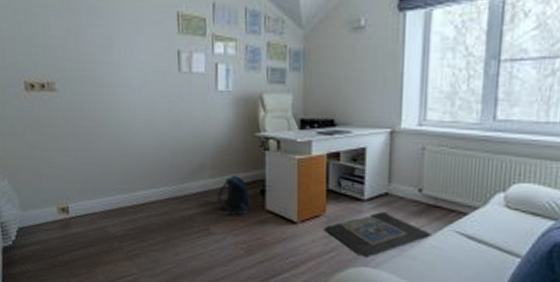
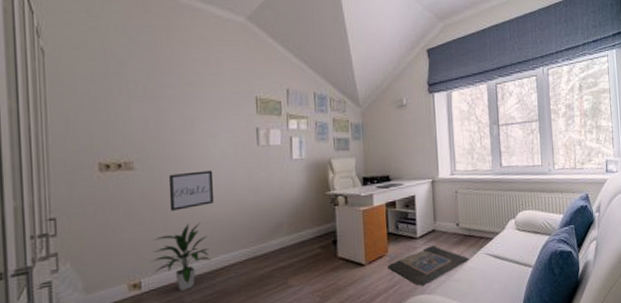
indoor plant: none [77,153,133,221] -> present [152,222,212,291]
wall art: none [88,97,134,138] -> present [168,170,214,211]
backpack: present [217,176,250,215] -> none [294,230,324,266]

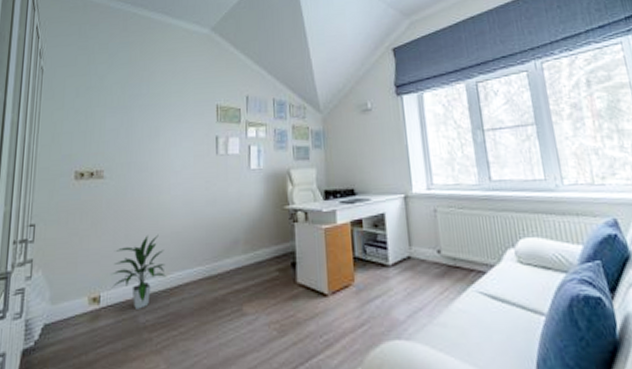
wall art: present [168,170,214,211] -> none [132,180,173,221]
rug: present [387,245,470,287] -> none [354,277,457,330]

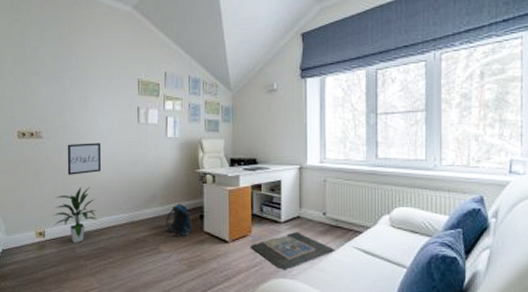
wall art: none [132,180,173,221] -> present [67,143,102,175]
backpack: none [250,250,282,291] -> present [165,204,192,236]
rug: none [354,277,457,330] -> present [250,232,335,271]

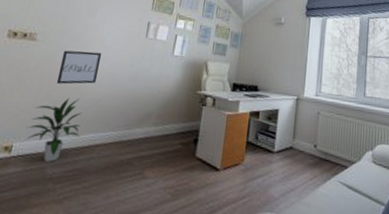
backpack: present [165,204,192,236] -> none [155,125,185,161]
rug: present [250,232,335,271] -> none [241,163,322,205]

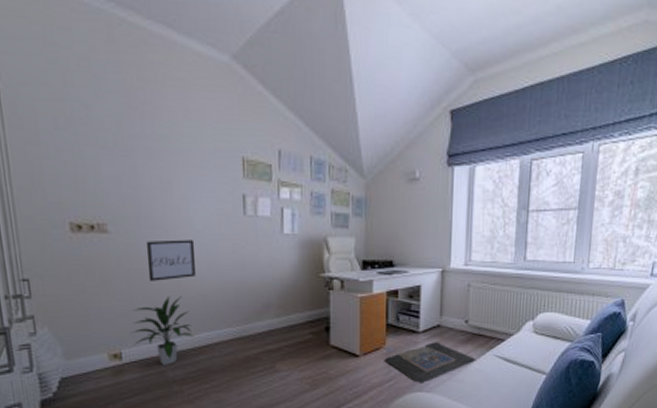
rug: none [241,163,322,205] -> present [384,342,476,385]

